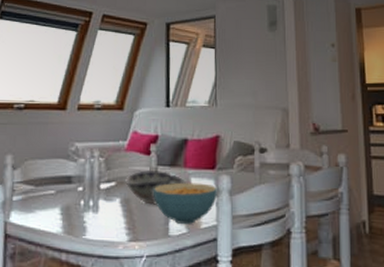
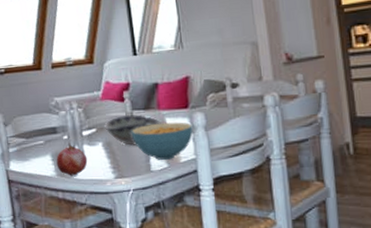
fruit: none [65,196,101,235] -> present [56,143,88,176]

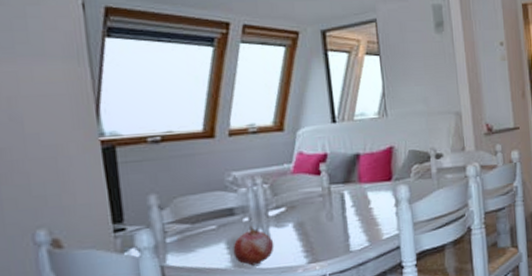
decorative bowl: present [104,114,164,146] -> none [296,189,365,225]
cereal bowl: present [131,122,194,160] -> none [327,195,397,239]

